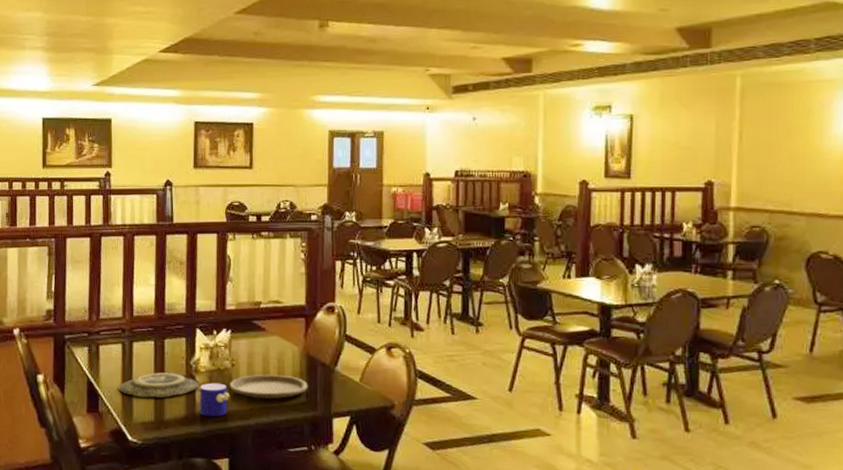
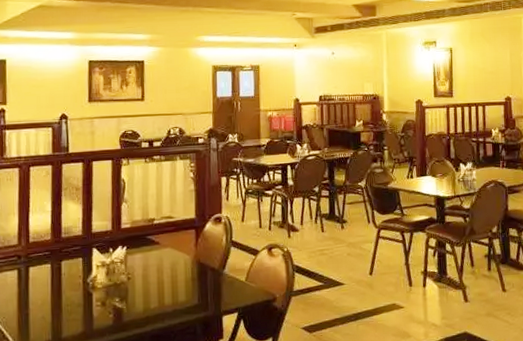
plate: present [119,371,200,398] -> none [14,291,97,319]
cup: present [199,383,230,417] -> none [96,296,127,330]
plate: present [229,374,308,399] -> none [125,282,199,307]

